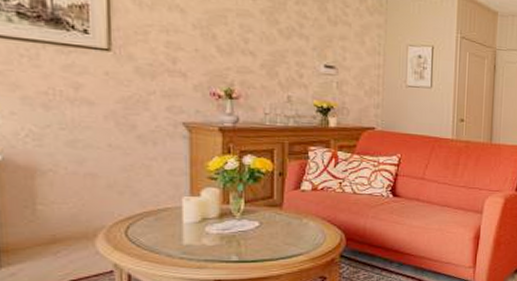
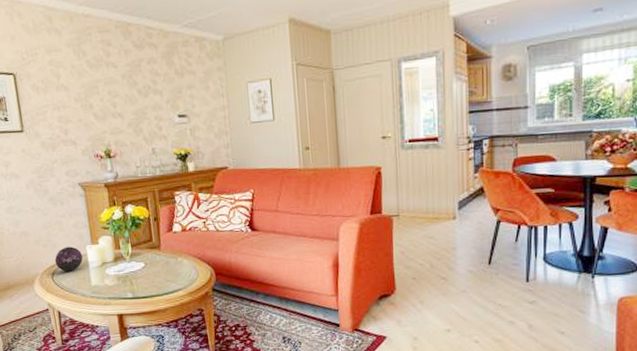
decorative orb: none [132,196,175,226] -> present [54,246,83,272]

